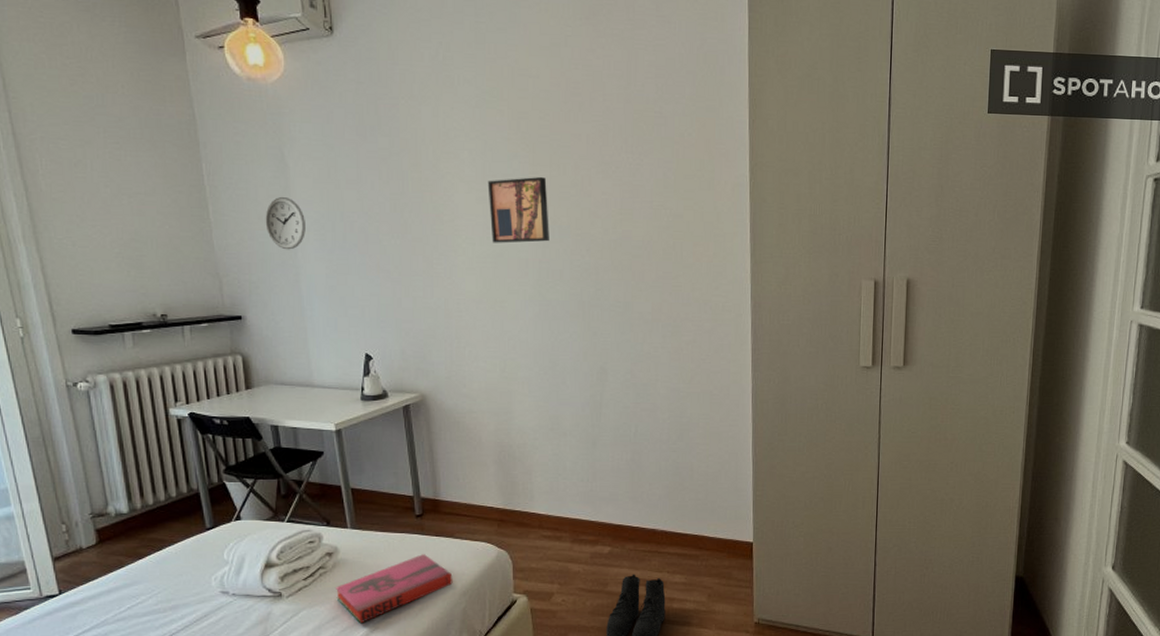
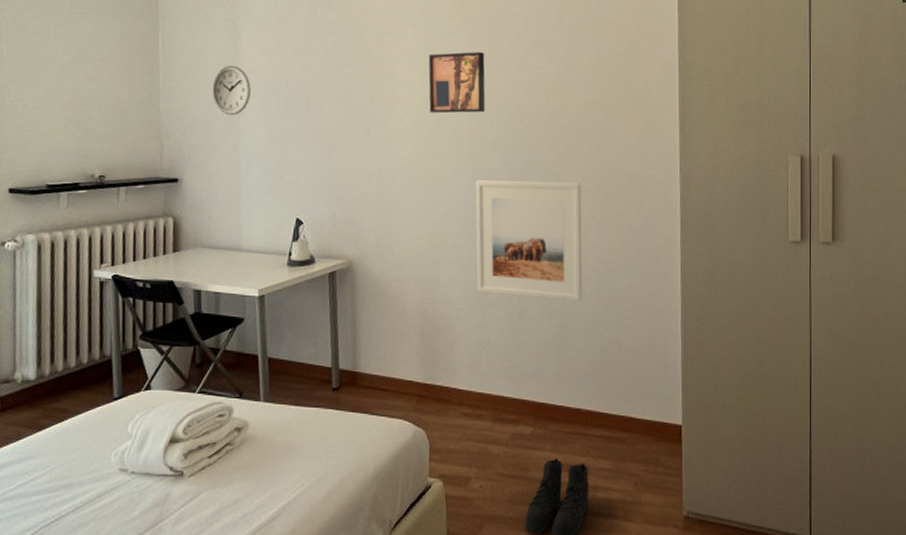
hardback book: present [336,554,453,624] -> none [240,431,366,509]
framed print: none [544,311,655,429] -> present [475,180,583,301]

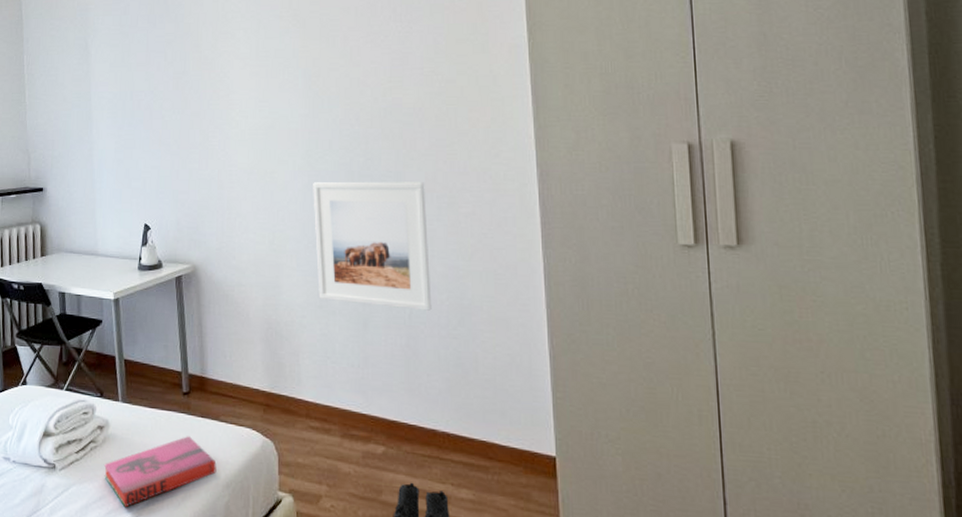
wall clock: present [212,65,251,116] -> none [68,80,101,127]
hardback book: none [240,431,366,509] -> present [104,436,217,508]
wall art: present [428,52,486,114] -> none [260,50,319,115]

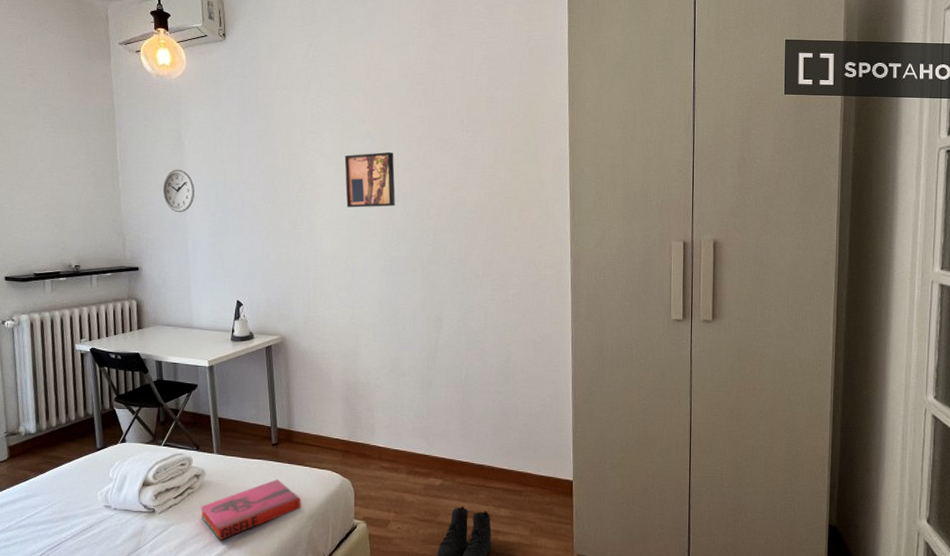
wall clock: none [68,80,101,127] -> present [162,169,195,213]
wall art: none [260,50,319,115] -> present [344,152,395,208]
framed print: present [313,181,432,311] -> none [388,266,484,372]

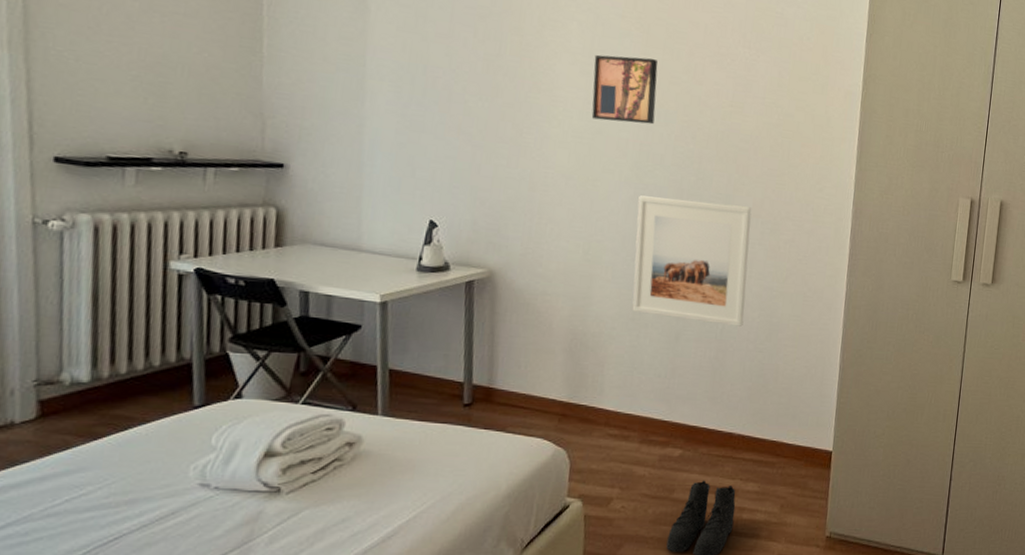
wall clock: present [162,169,195,213] -> none [331,39,381,99]
hardback book: present [200,479,302,541] -> none [350,449,498,528]
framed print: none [388,266,484,372] -> present [632,195,752,327]

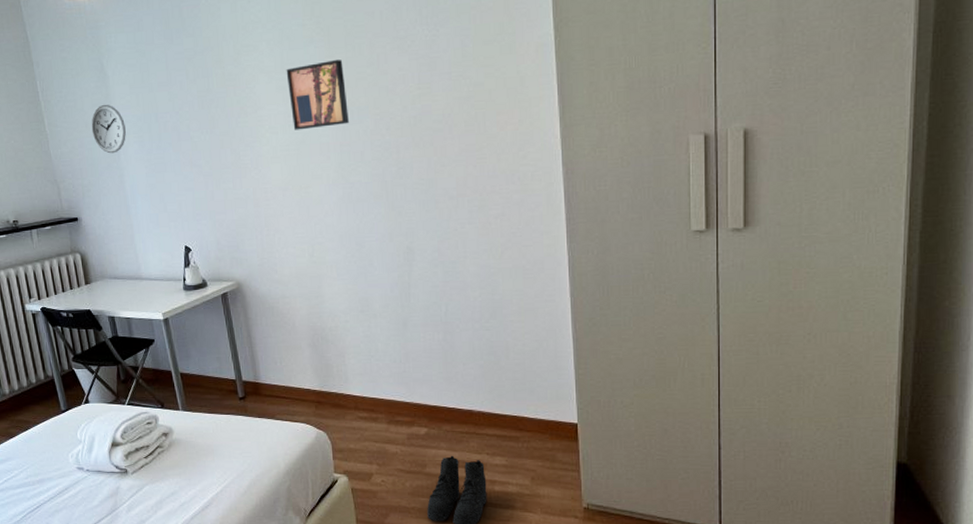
wall clock: none [331,39,381,99] -> present [91,104,126,154]
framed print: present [632,195,752,327] -> none [348,187,466,308]

